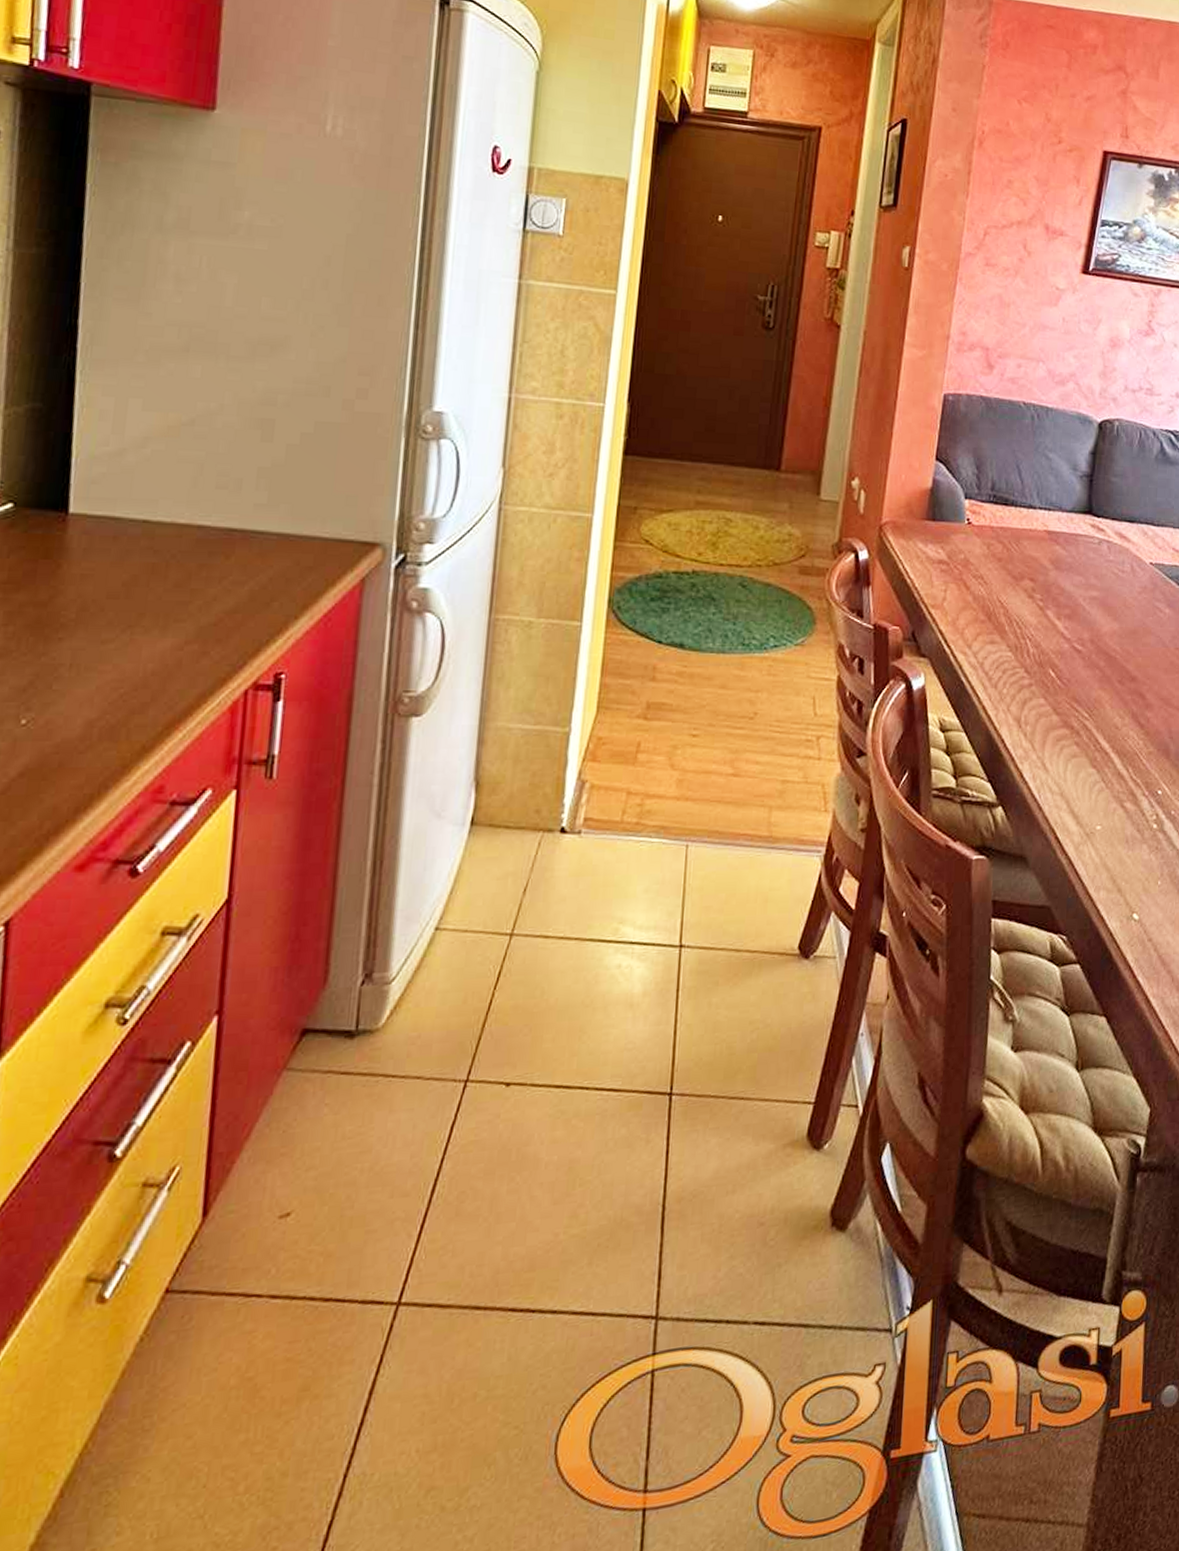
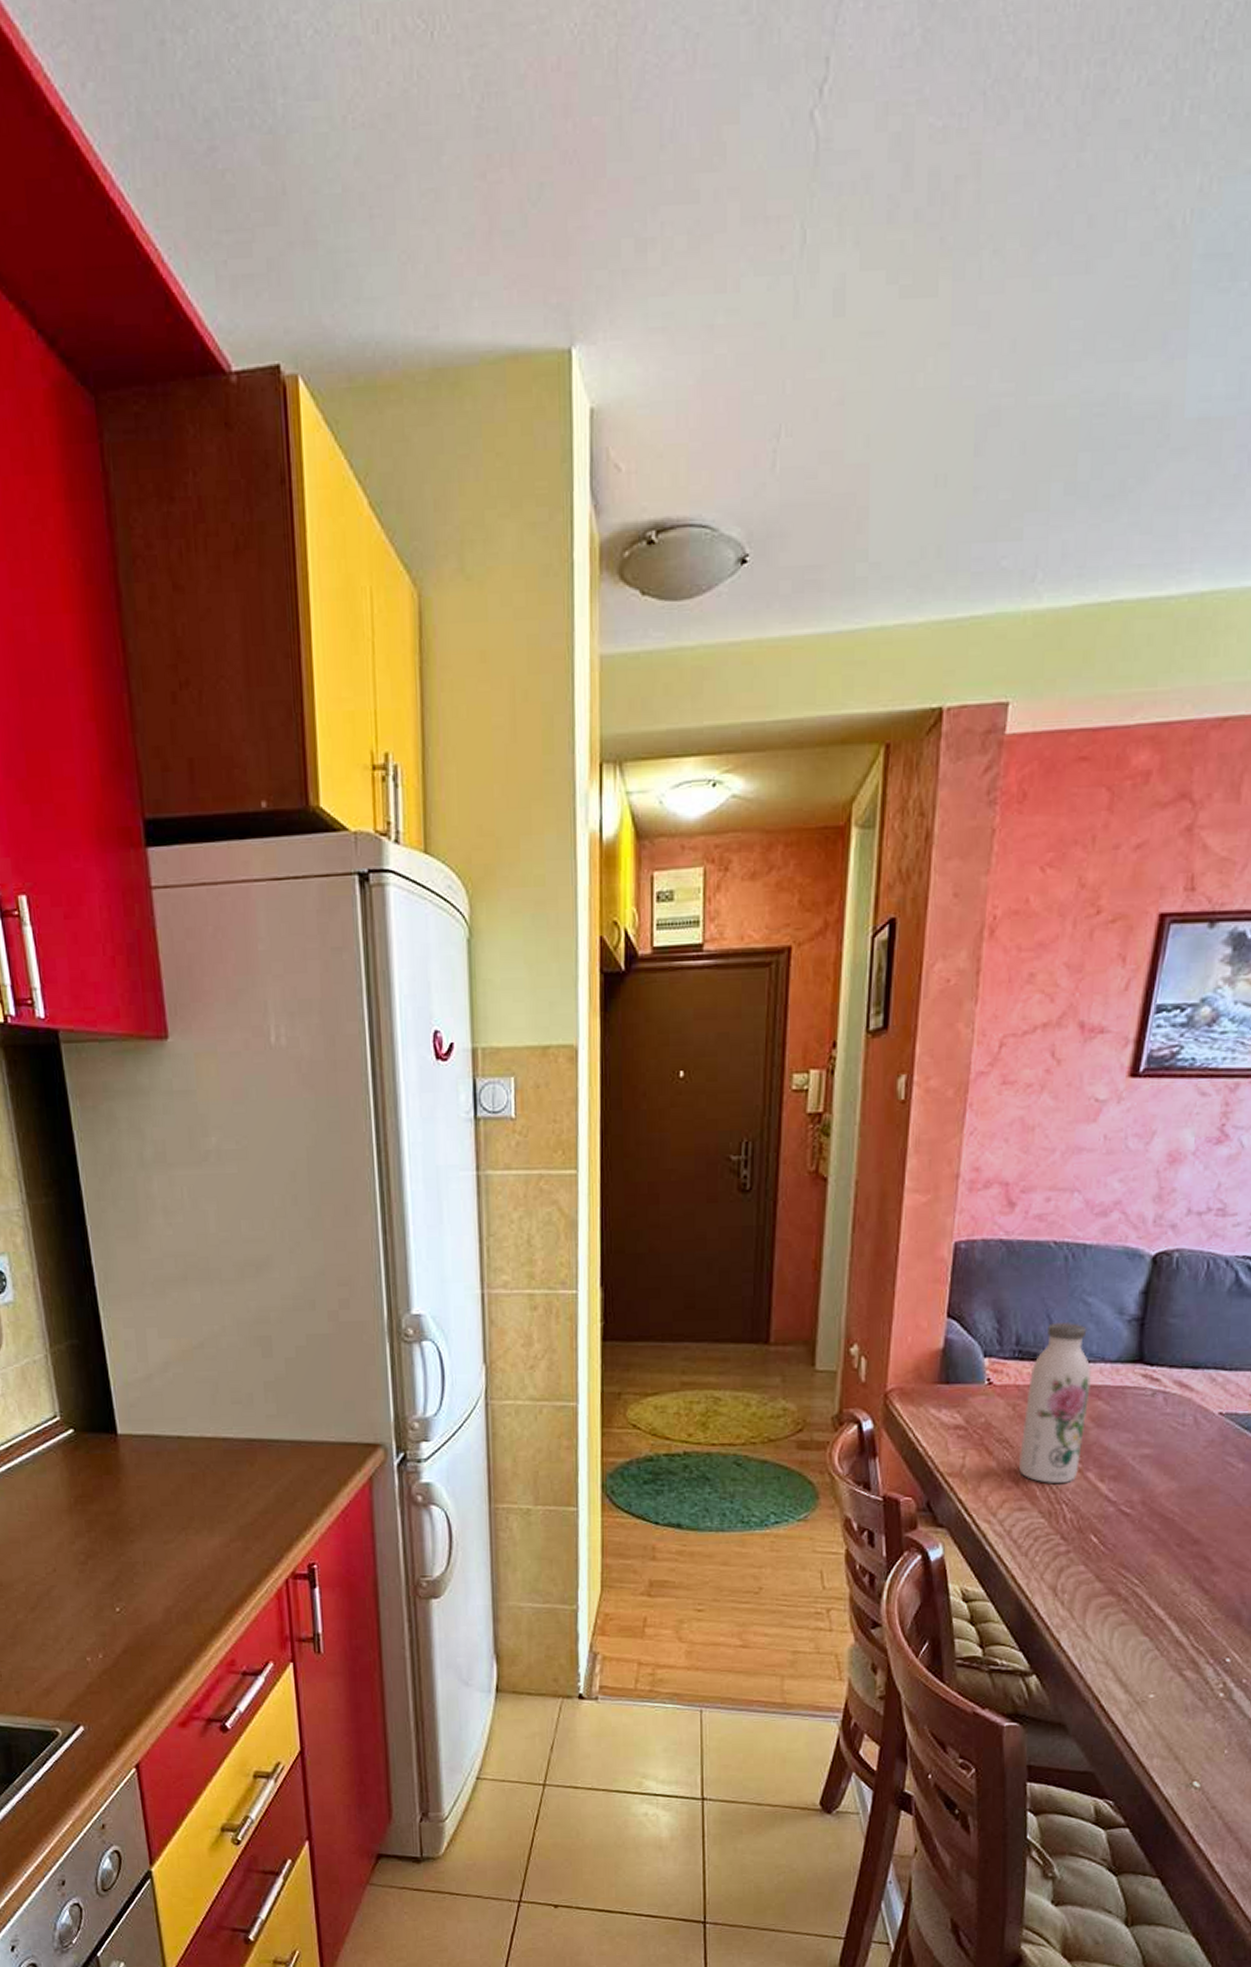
water bottle: none [991,473,1052,619] -> present [1018,1321,1092,1483]

